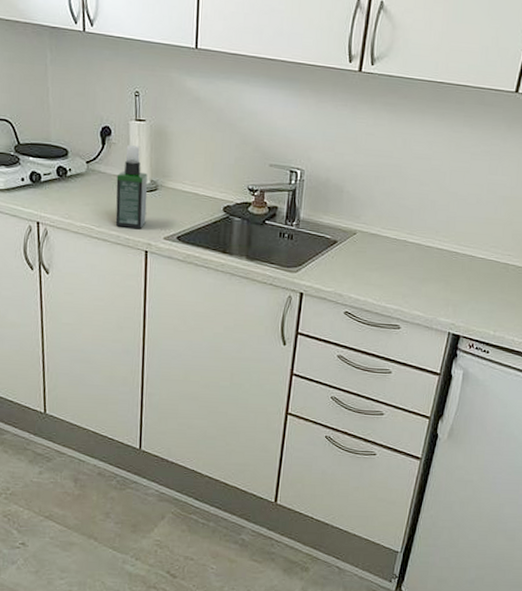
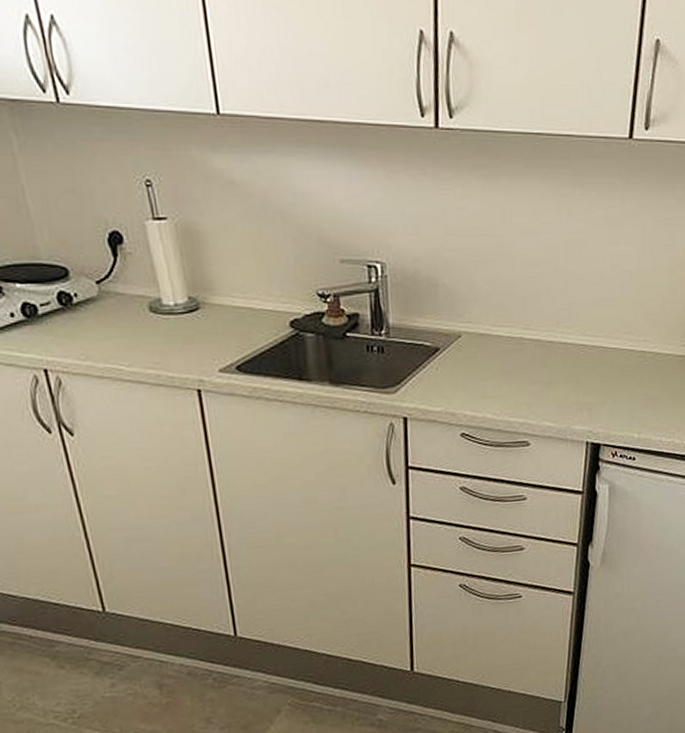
spray bottle: present [115,145,148,229] -> none [141,253,192,363]

